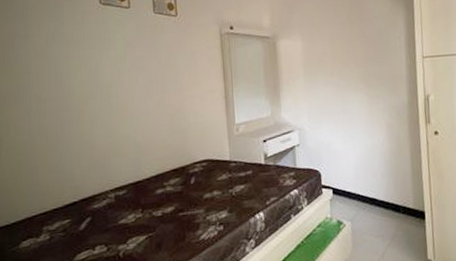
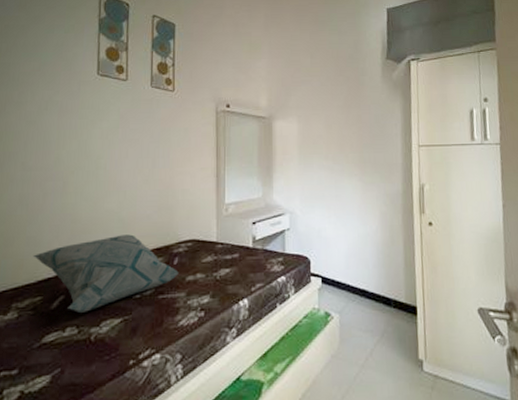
decorative pillow: none [57,158,196,233] -> present [32,234,179,314]

